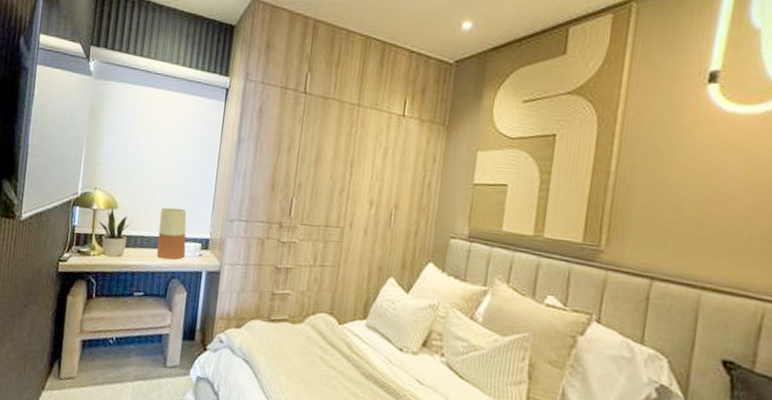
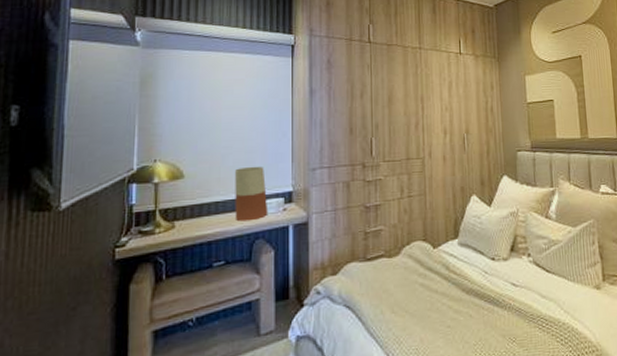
potted plant: present [97,208,133,258] -> none [160,178,204,231]

